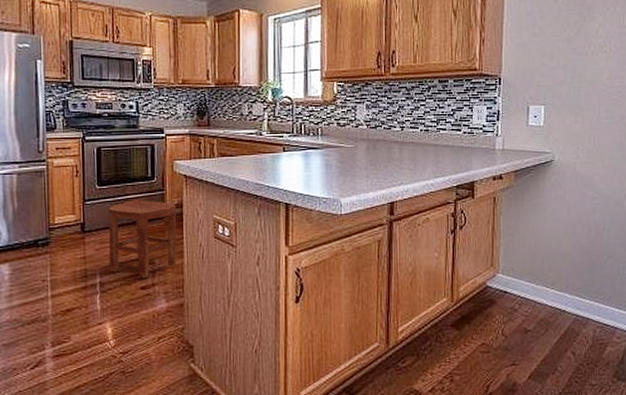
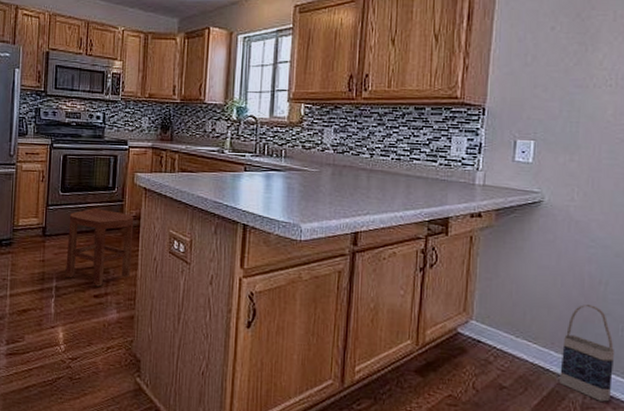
bag: none [574,249,618,333] -> present [559,303,615,402]

